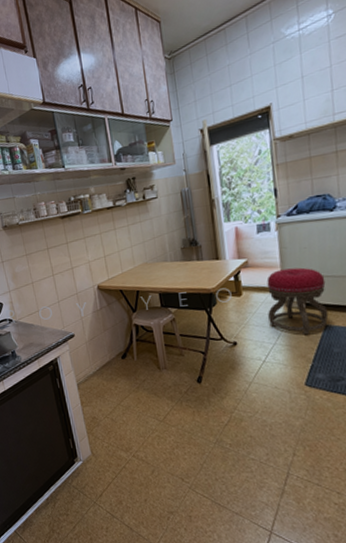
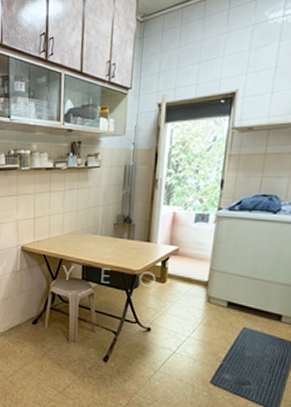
stool: present [266,267,329,335] -> none [187,263,253,334]

